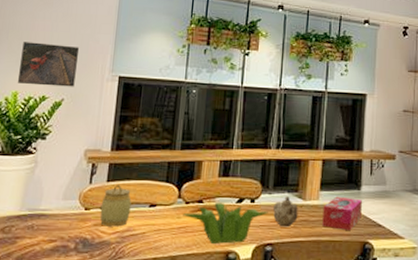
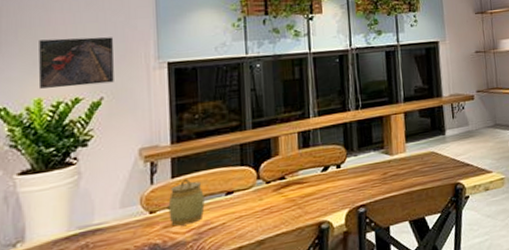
plant: present [183,203,268,244] -> none [265,173,356,218]
teapot: present [273,196,298,227] -> none [361,155,387,186]
tissue box: present [322,196,362,230] -> none [411,143,450,177]

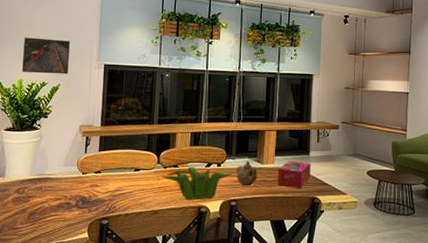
jar: present [168,179,205,227] -> none [94,154,120,188]
plant: none [265,173,356,218] -> present [162,167,232,200]
teapot: none [361,155,387,186] -> present [236,161,257,186]
tissue box: none [411,143,450,177] -> present [278,160,311,188]

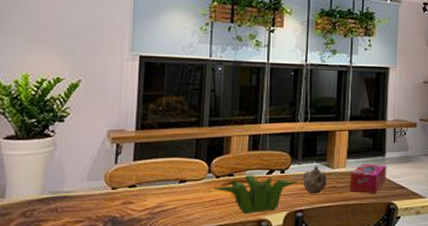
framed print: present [21,37,71,74] -> none [27,21,95,68]

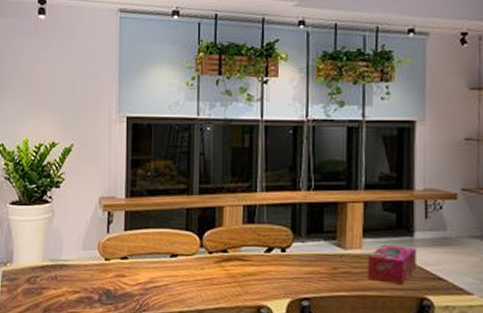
plant: present [214,175,298,214] -> none [207,252,302,298]
teapot: present [303,166,327,194] -> none [308,245,338,280]

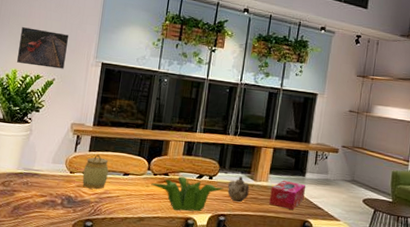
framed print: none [26,86,84,131] -> present [16,27,69,69]
jar: none [120,234,151,278] -> present [82,155,109,190]
plant: none [207,252,302,298] -> present [151,176,224,212]
teapot: none [308,245,338,280] -> present [227,176,250,202]

